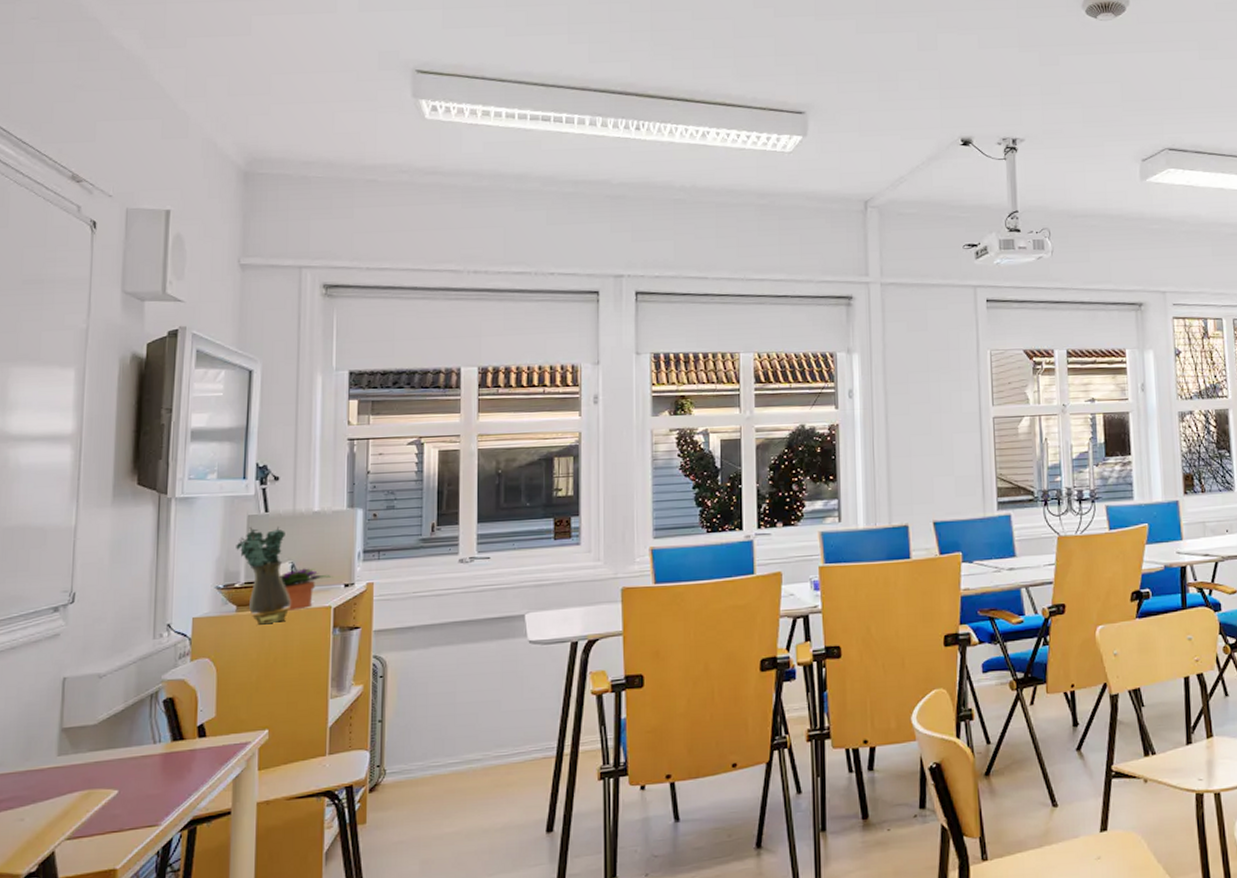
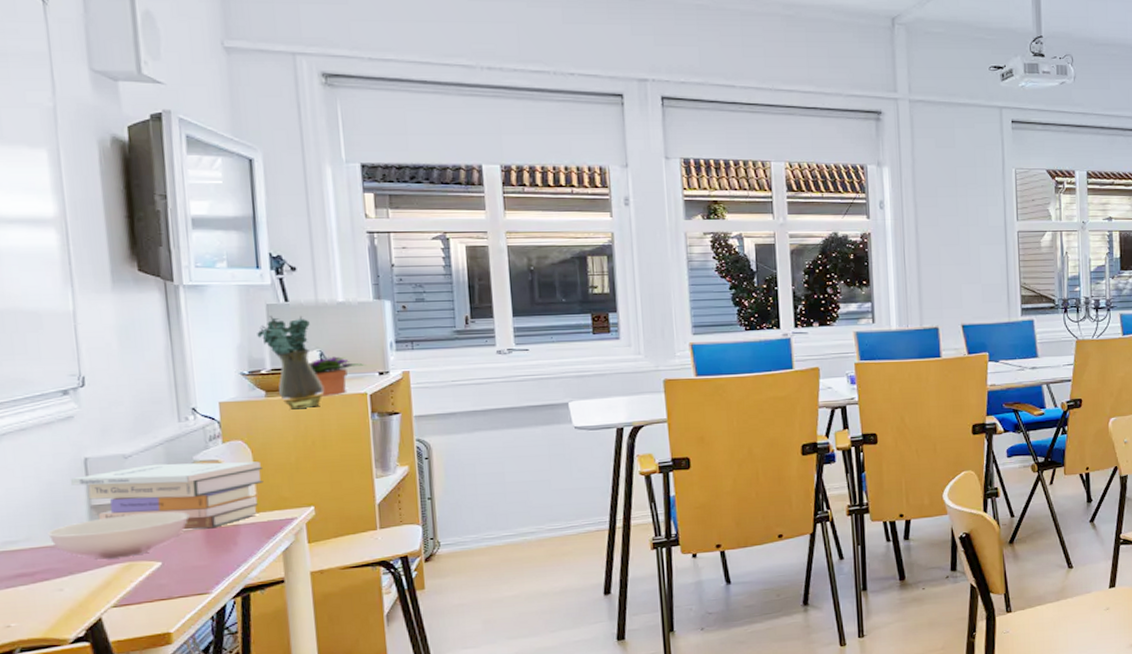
bowl: none [19,735,151,787] -> present [48,512,190,560]
books: none [48,680,224,754] -> present [71,461,264,529]

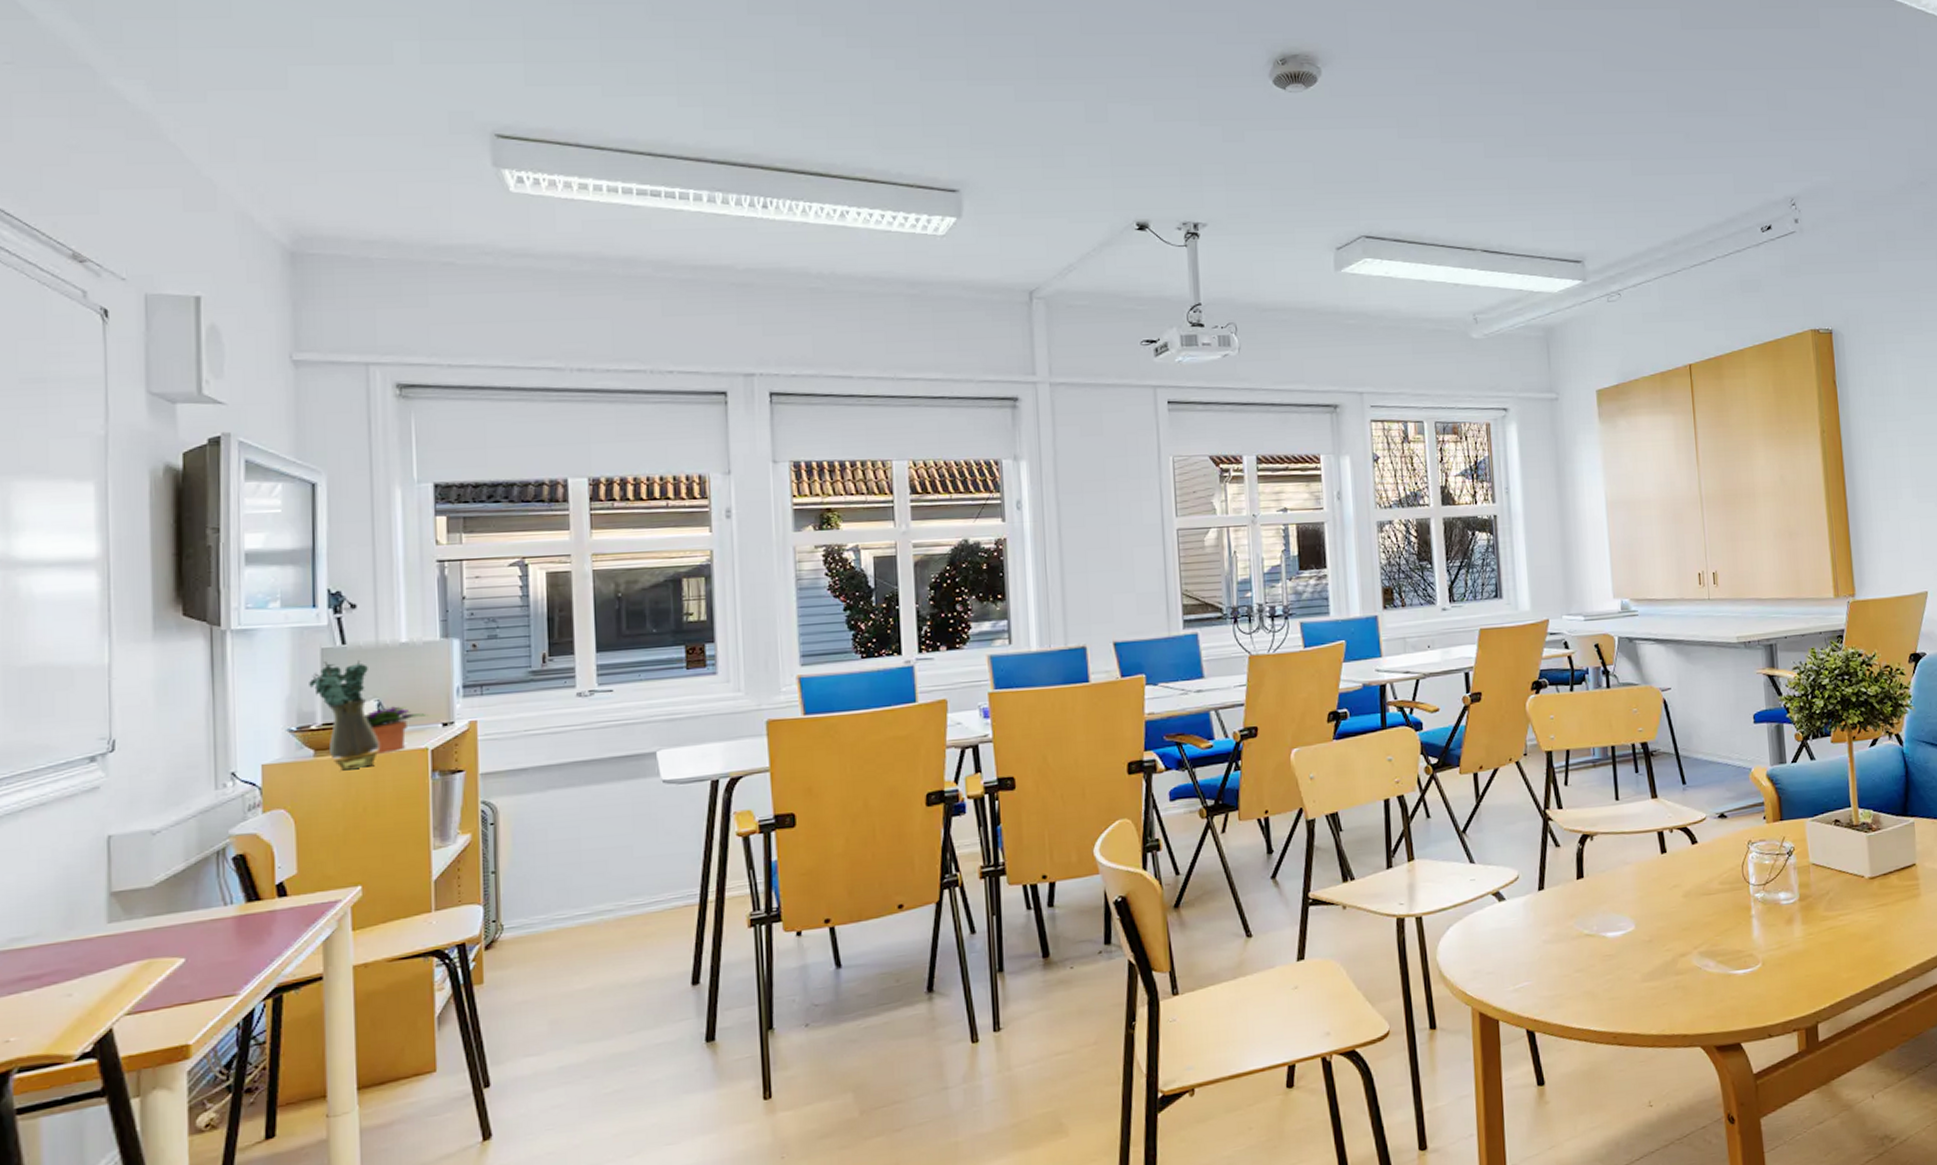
bowl: present [48,512,190,560] -> none [60,897,220,957]
books: present [71,461,264,529] -> none [91,833,306,917]

